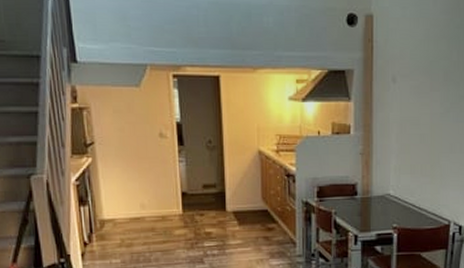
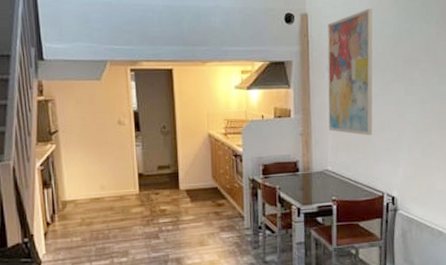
wall art: none [392,10,447,157] -> present [327,9,373,135]

